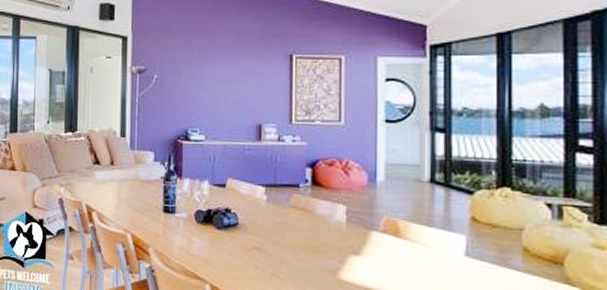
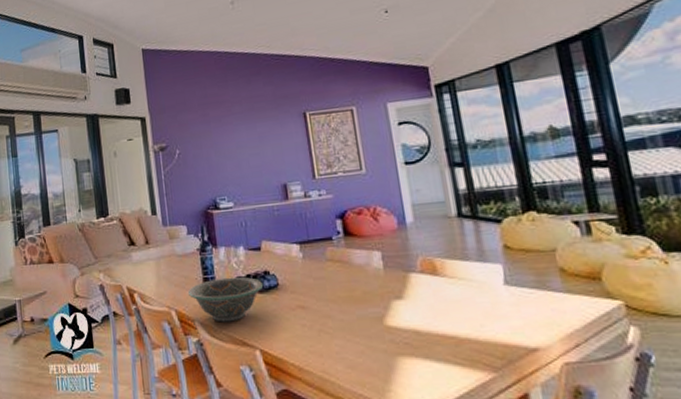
decorative bowl: none [147,209,223,254] -> present [188,276,264,322]

